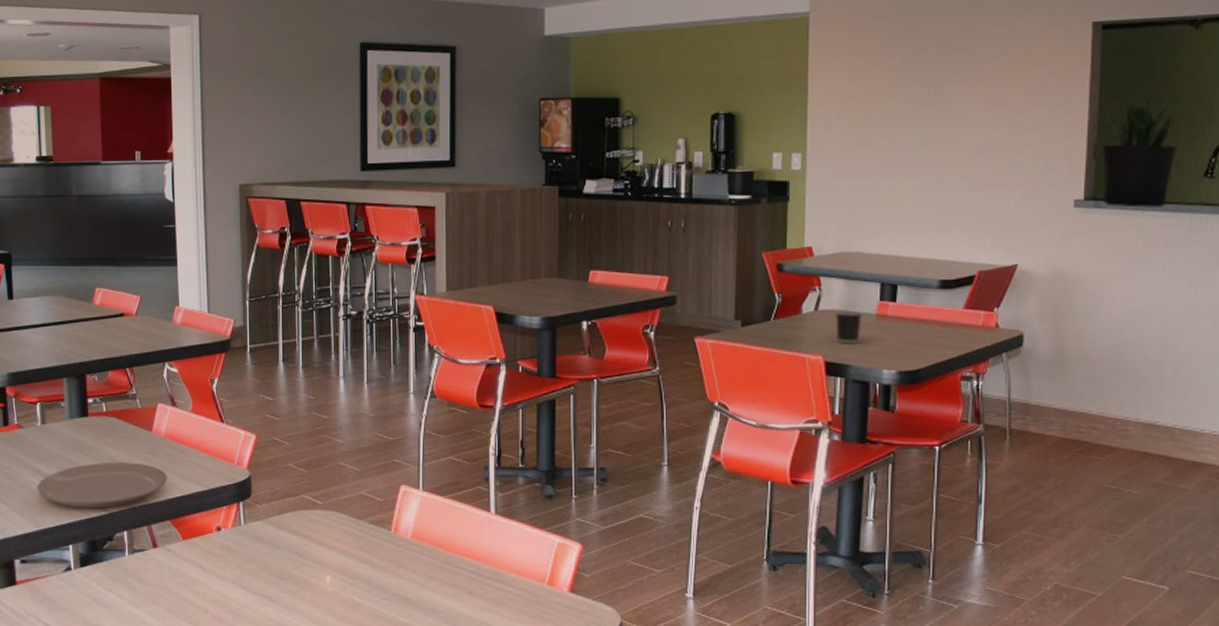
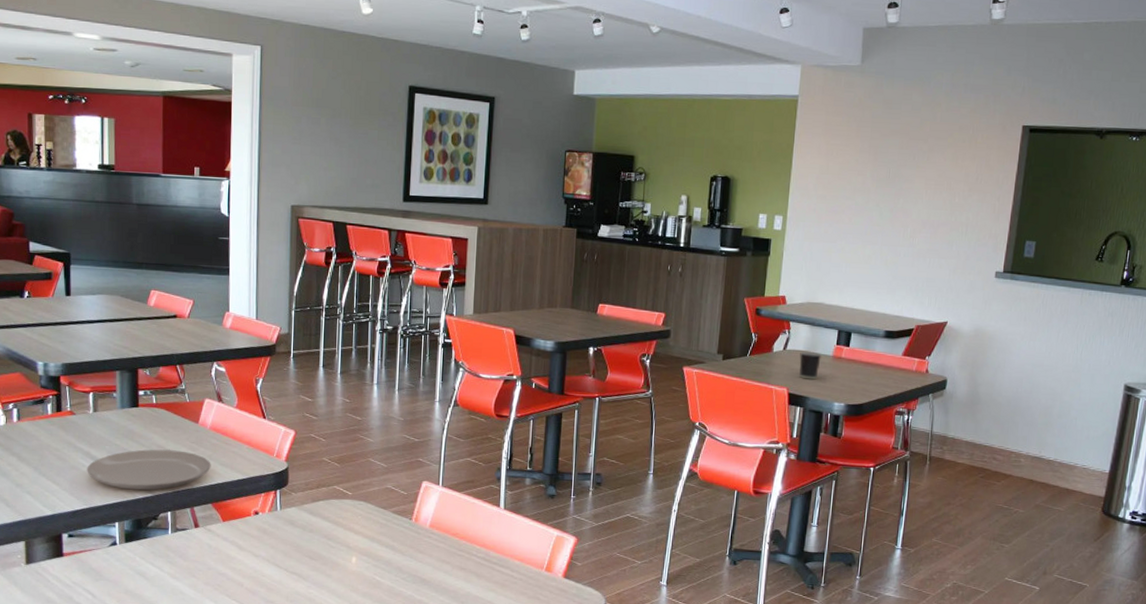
planter: present [1103,89,1177,208] -> none [1017,183,1080,283]

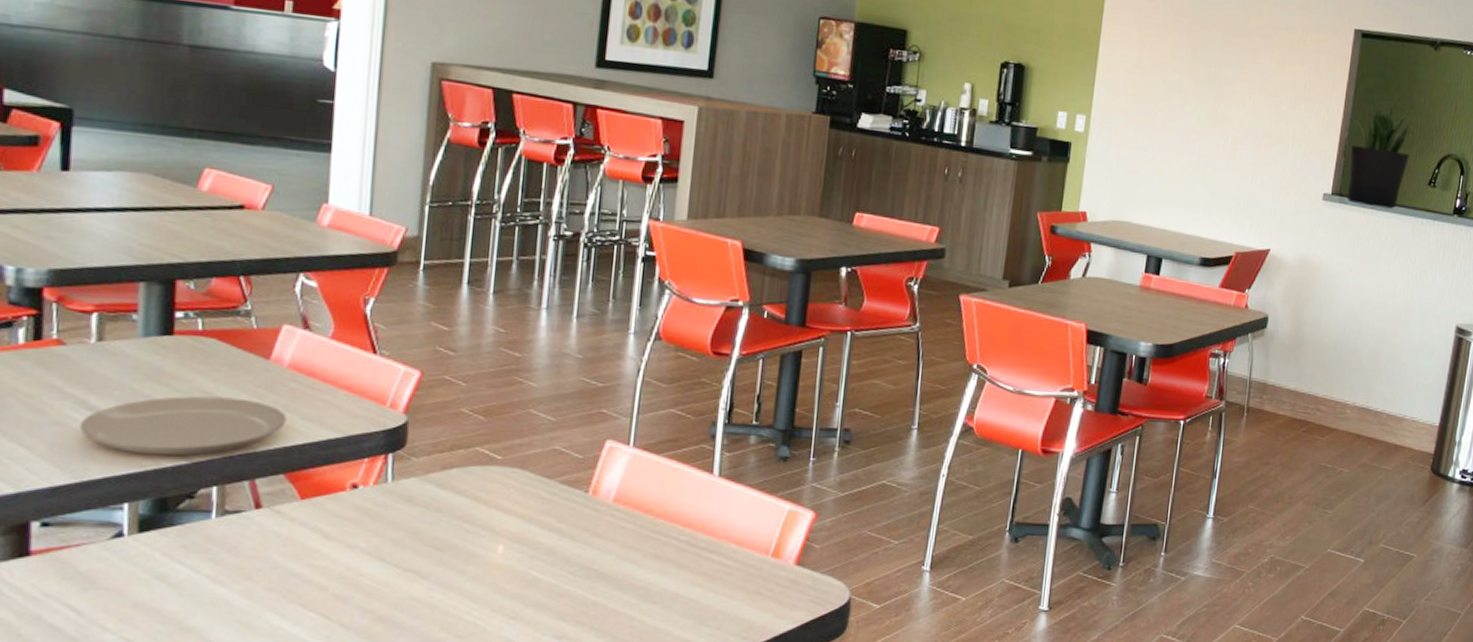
mug: present [799,351,821,380] -> none [1100,279,1127,314]
planter: none [1017,183,1080,283] -> present [1346,95,1413,209]

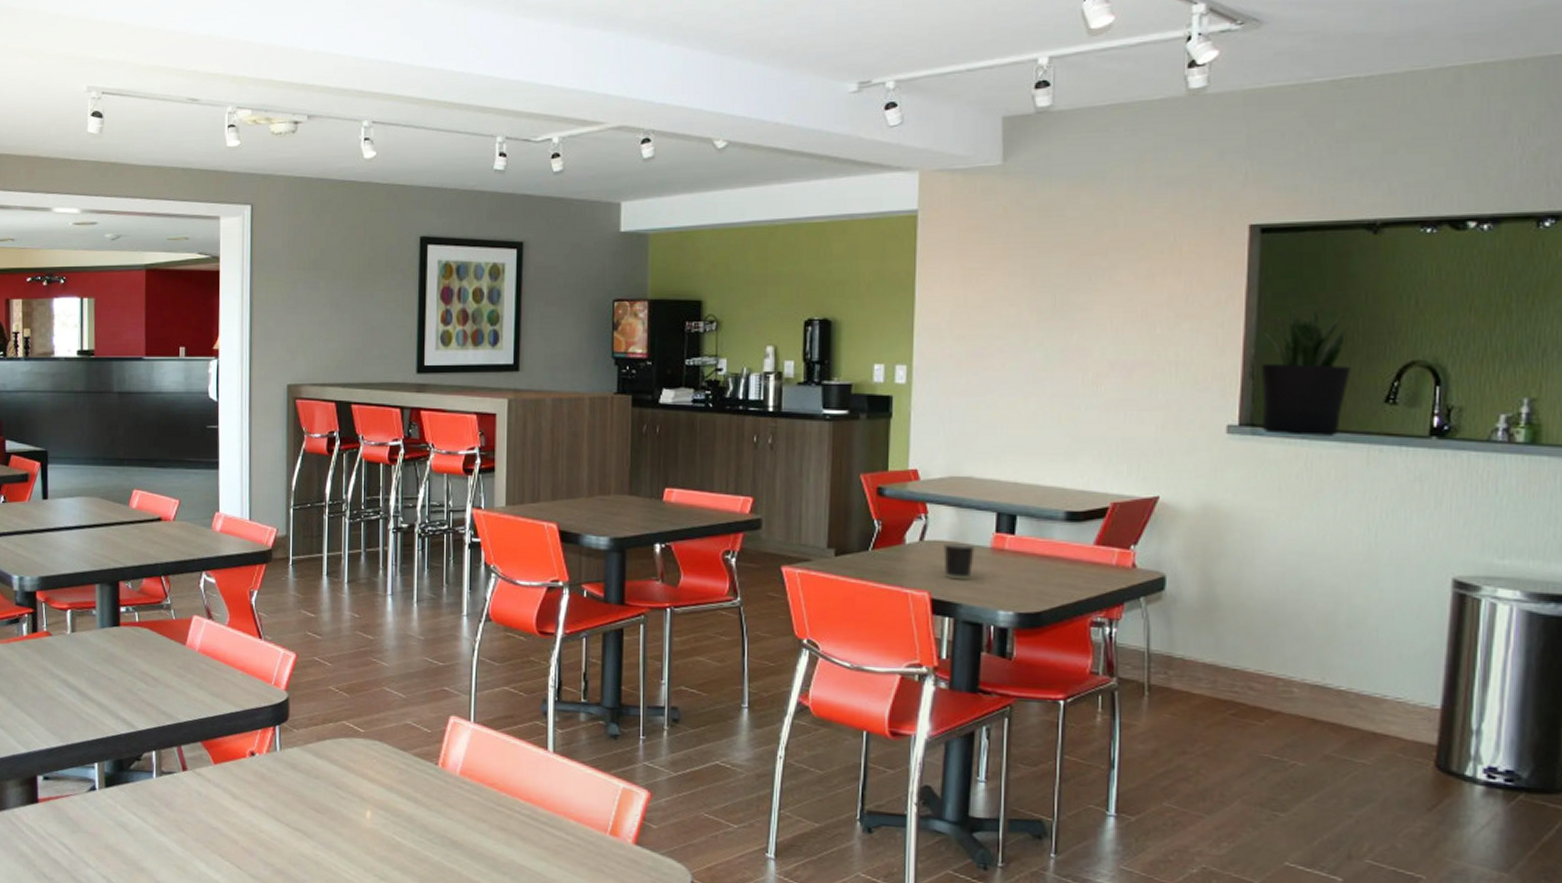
plate: present [79,396,287,456] -> none [64,676,201,725]
mug: none [1100,279,1127,314] -> present [943,542,975,580]

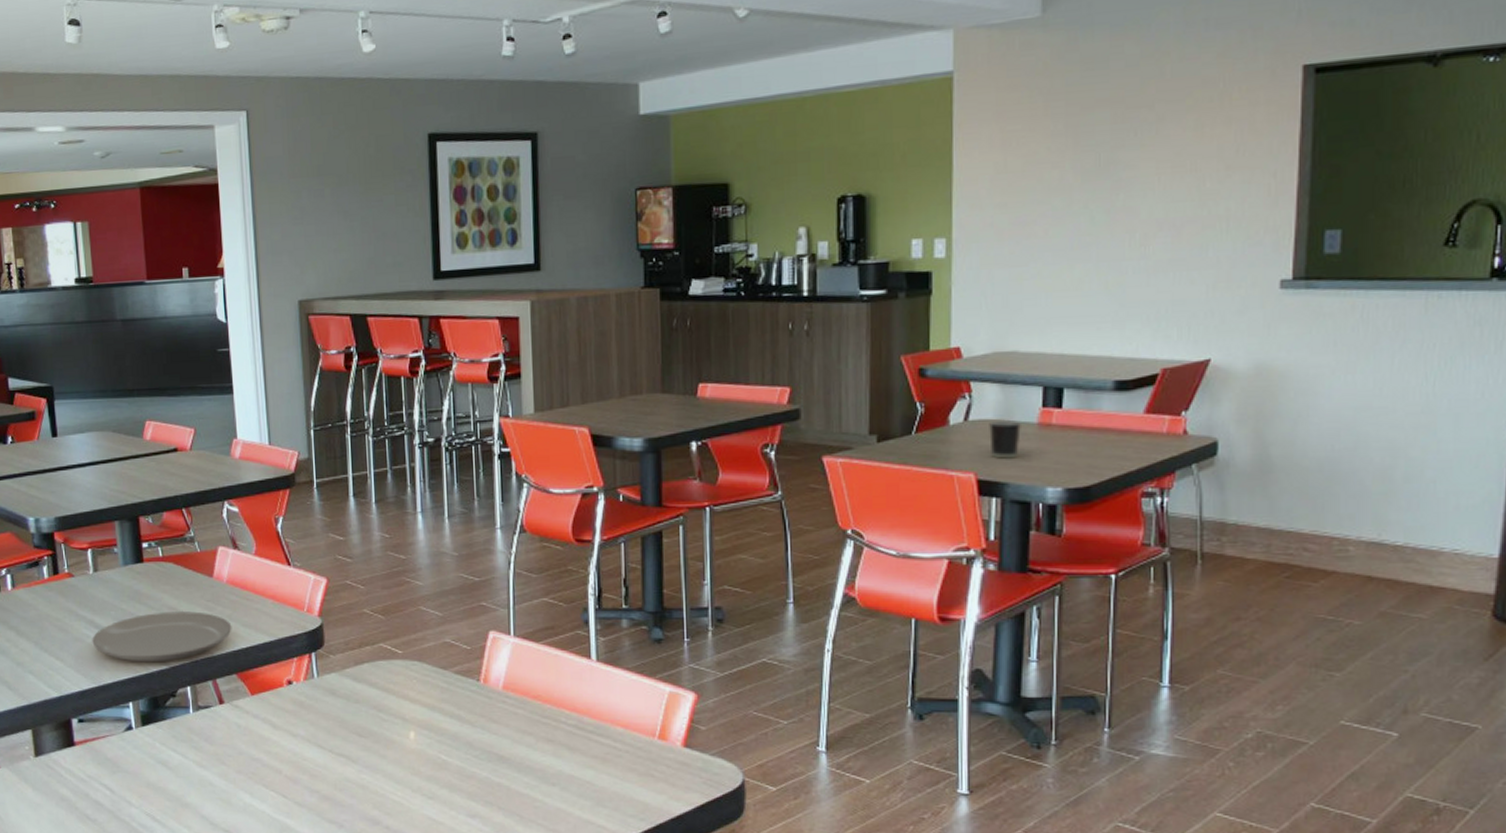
plate: none [64,676,201,725] -> present [92,611,232,663]
planter: present [1261,300,1351,437] -> none [1316,143,1410,287]

